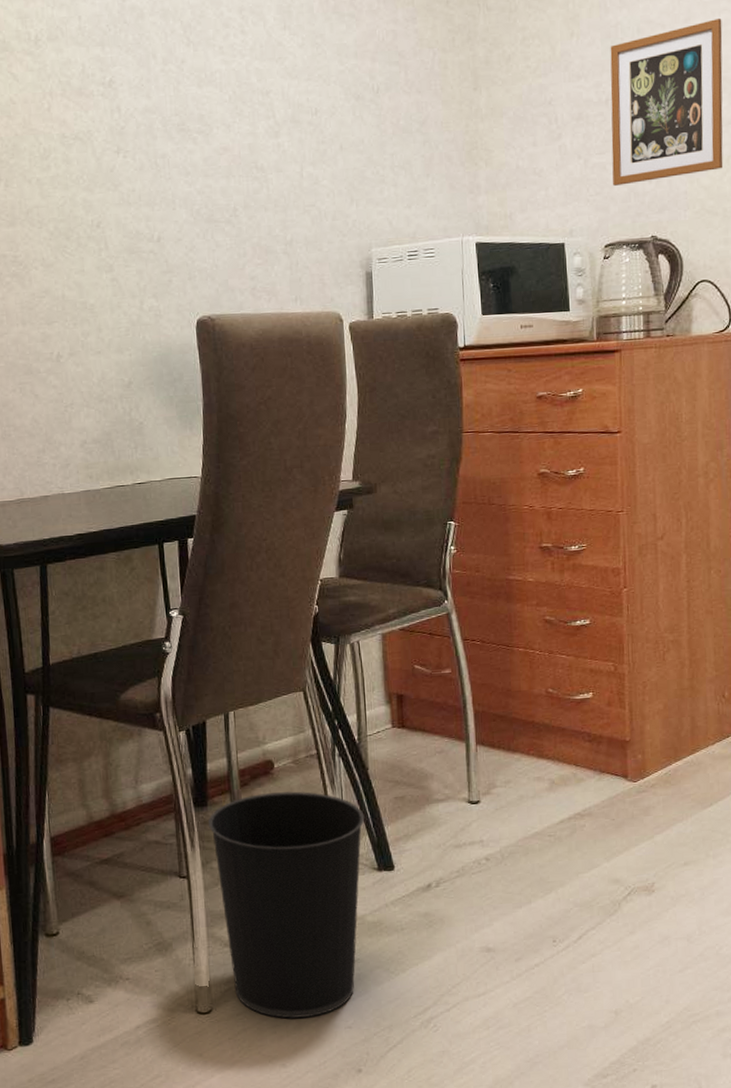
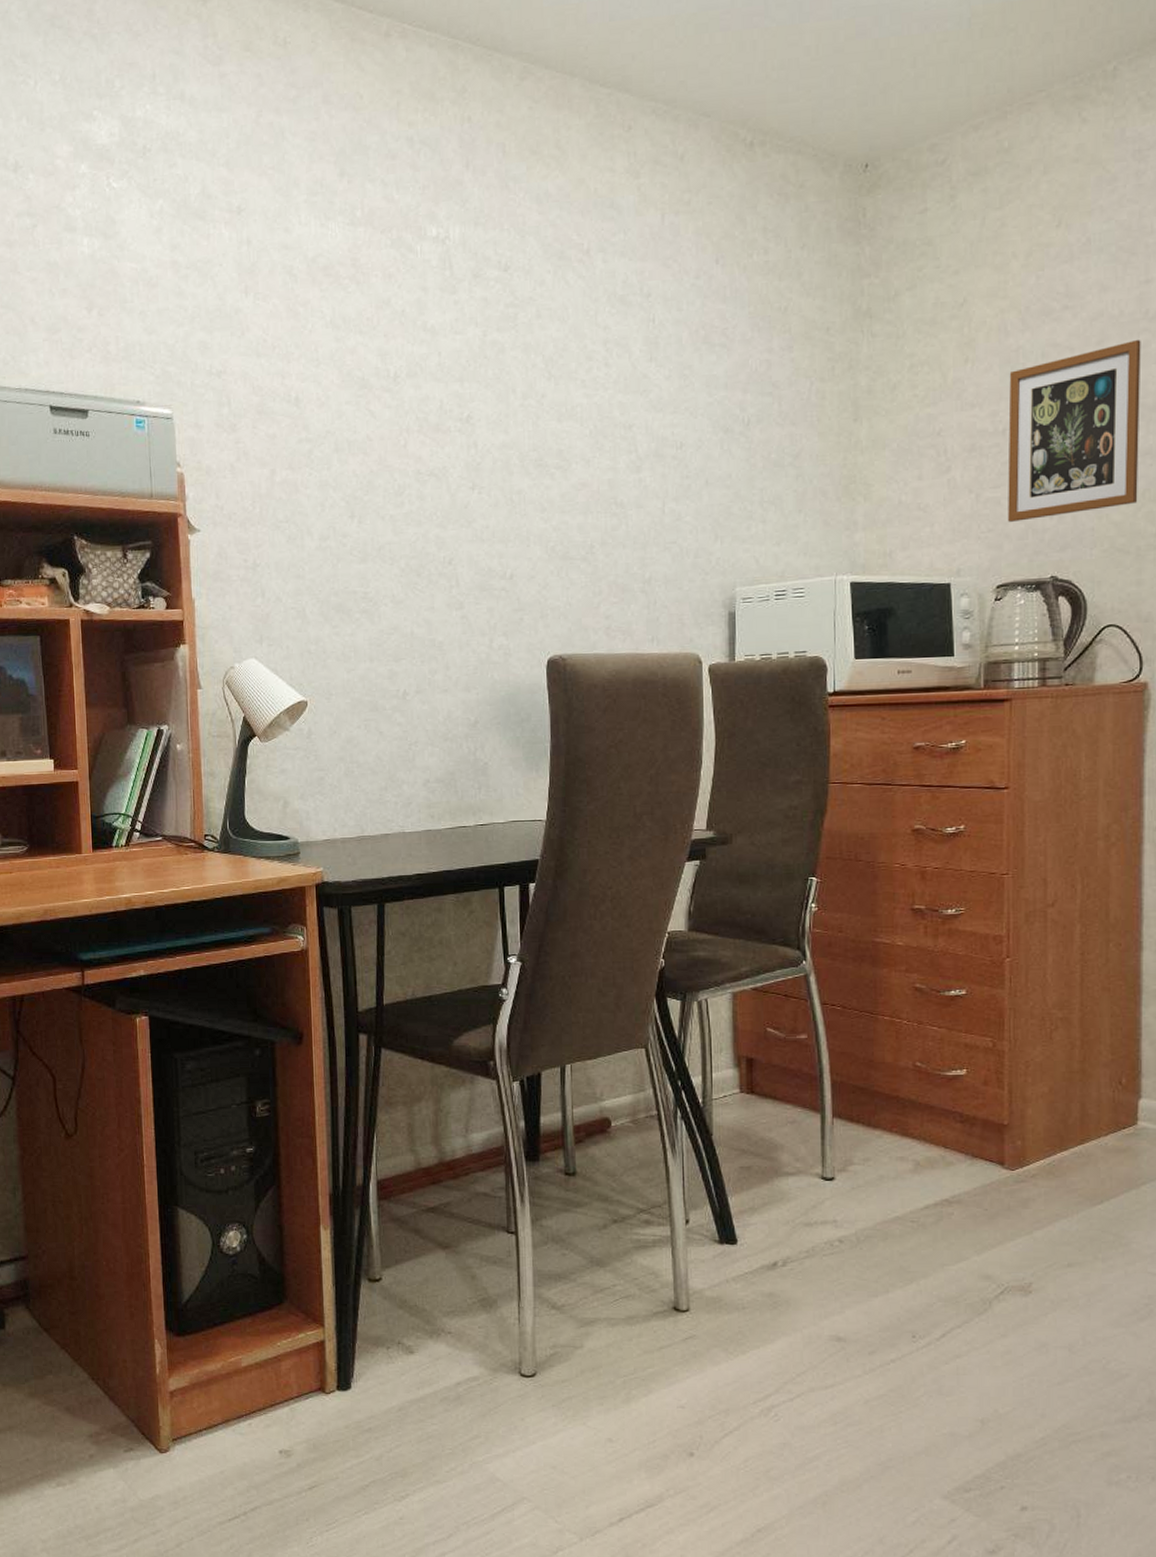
wastebasket: present [208,791,365,1018] -> none [540,1152,707,1391]

